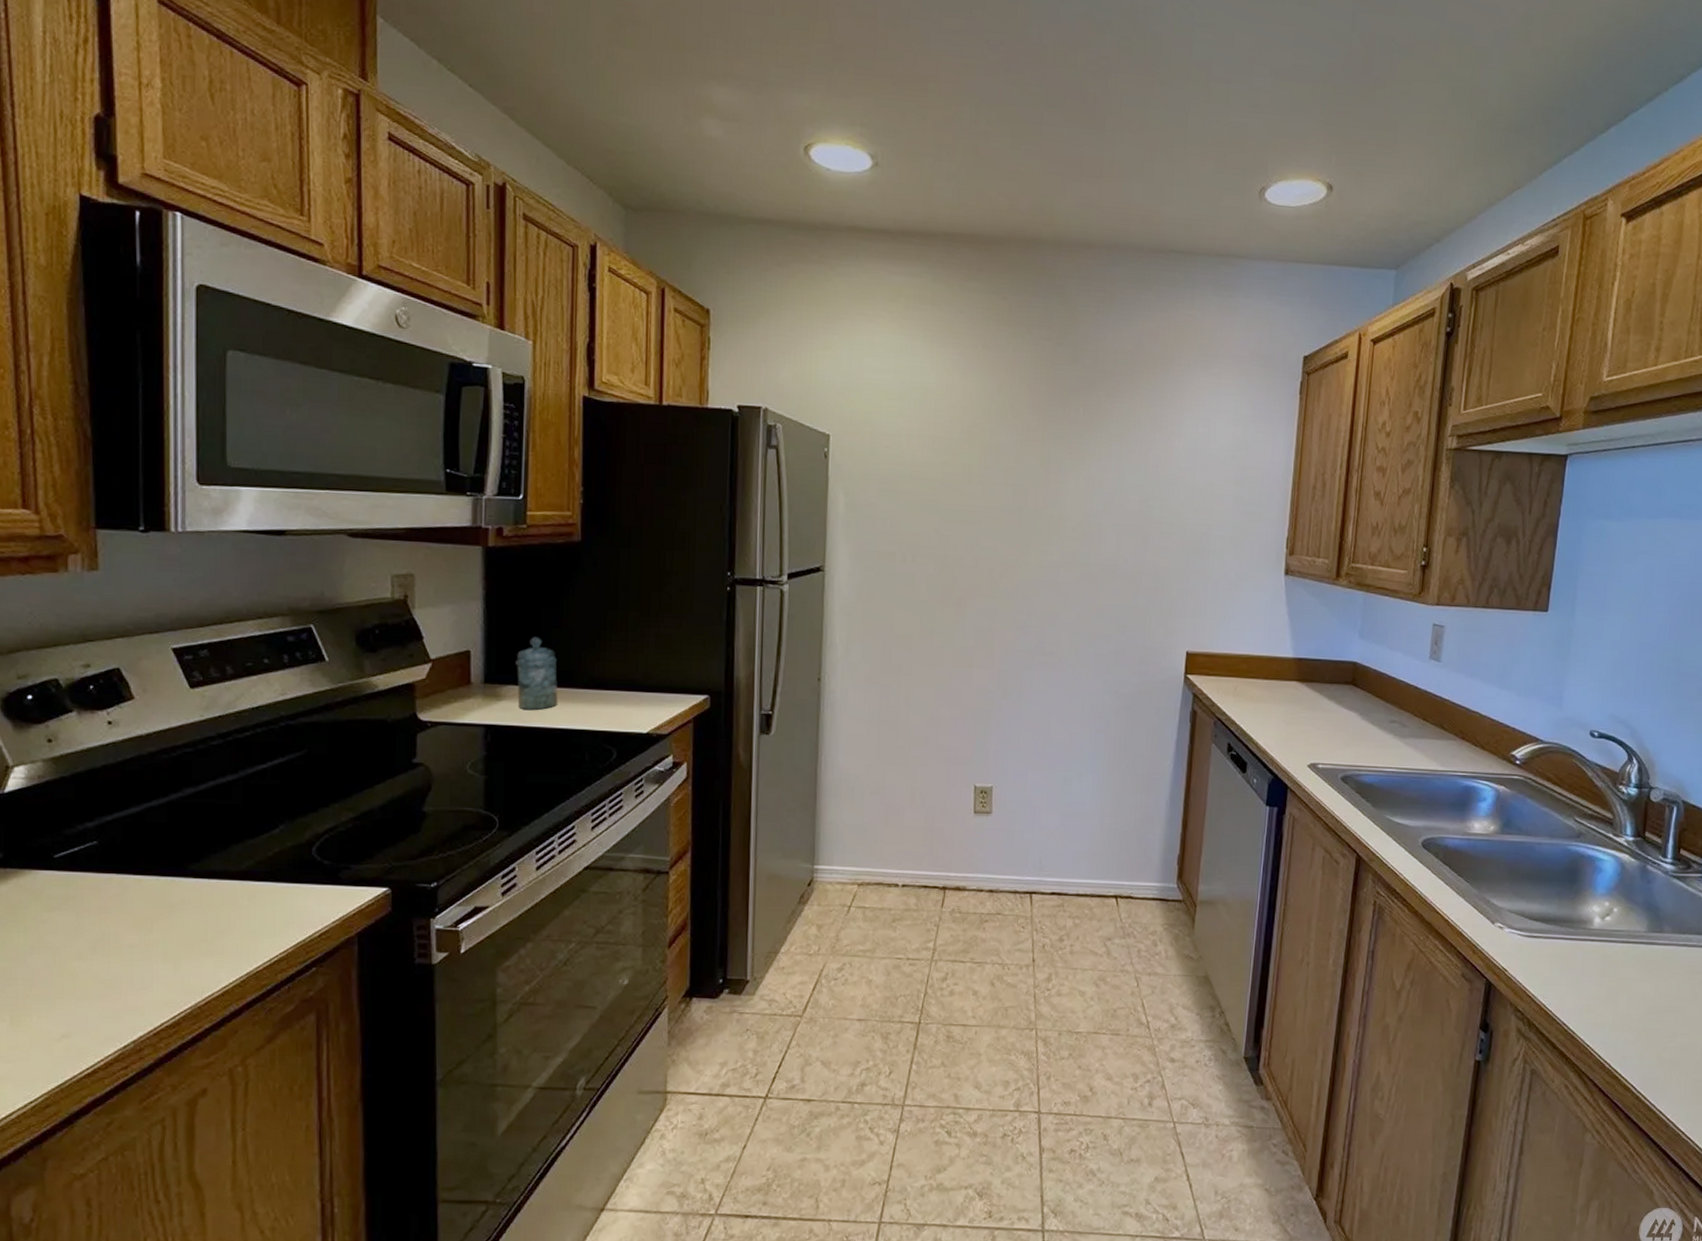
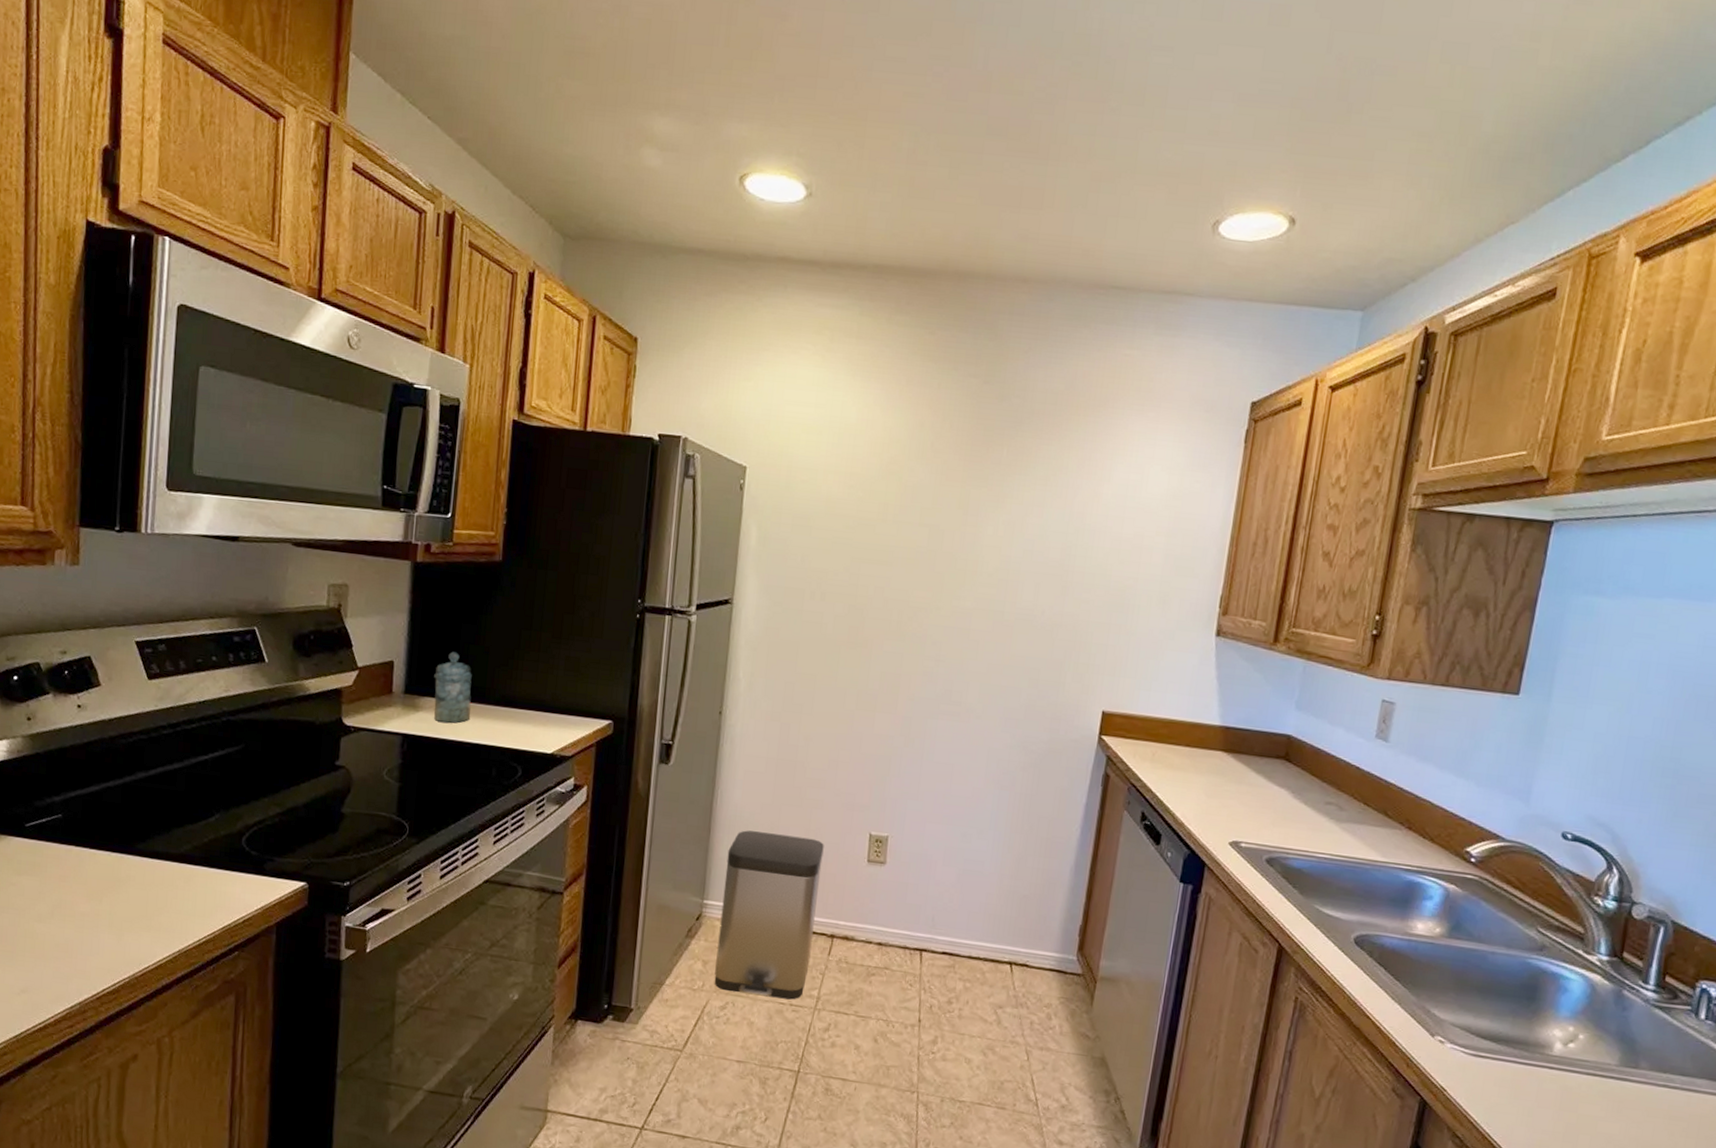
pedal bin: none [830,793,931,954] -> present [714,830,824,1000]

